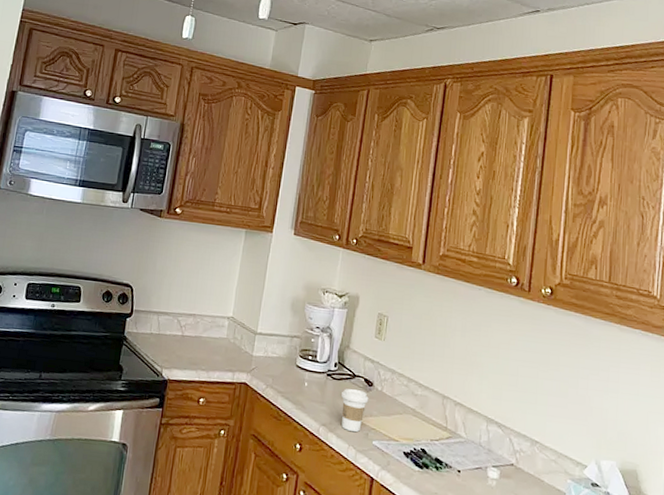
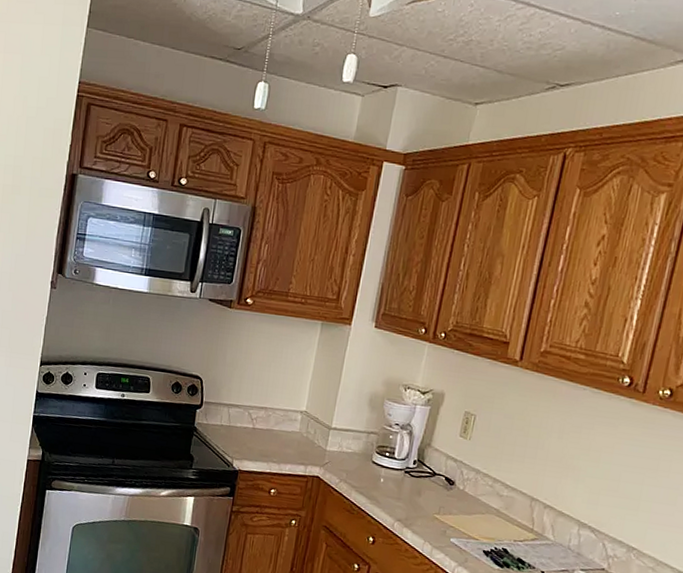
coffee cup: present [341,388,369,432] -> none [418,486,449,529]

